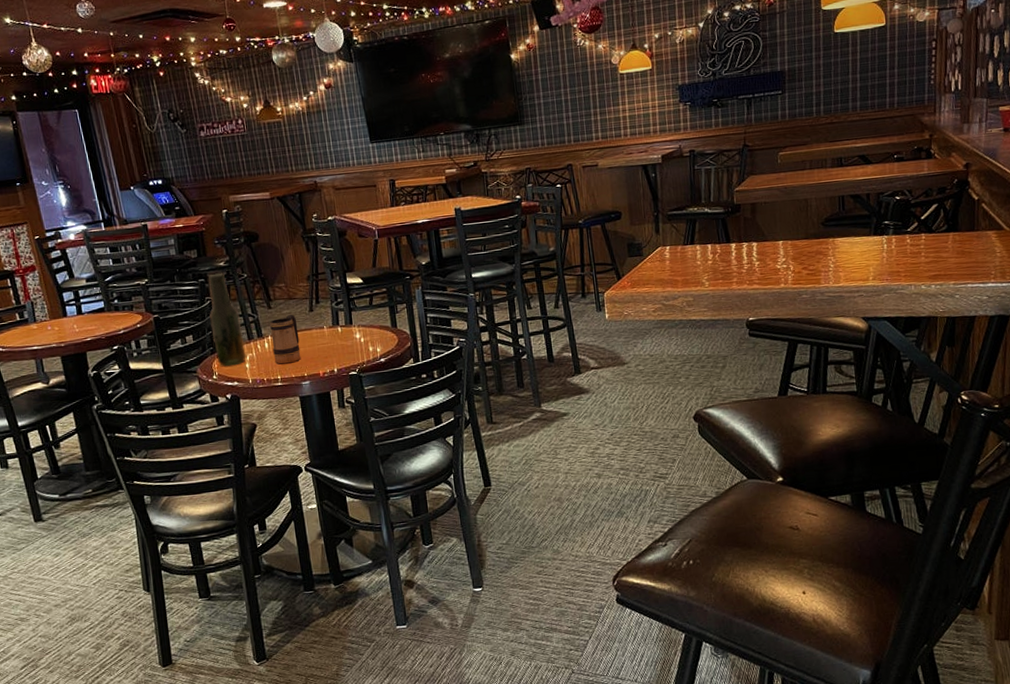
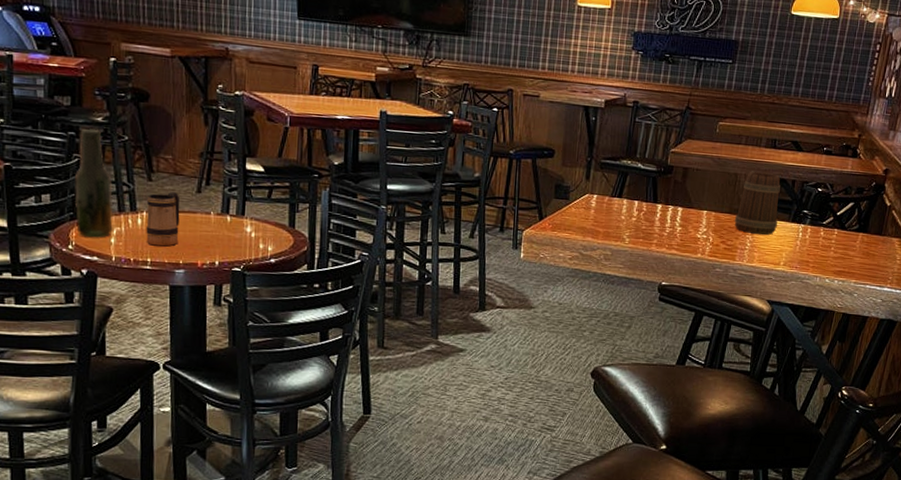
beer mug: none [812,191,859,254] -> present [734,171,780,235]

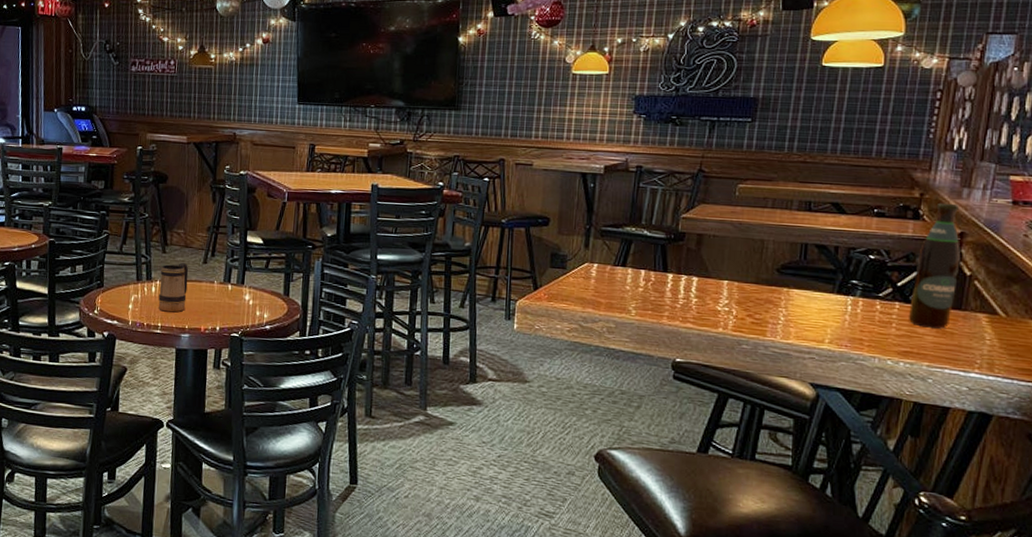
beer bottle: present [74,128,114,237] -> none [102,207,133,303]
beer mug: present [734,171,780,235] -> none [762,236,820,308]
bottle: none [843,143,886,251] -> present [908,202,960,329]

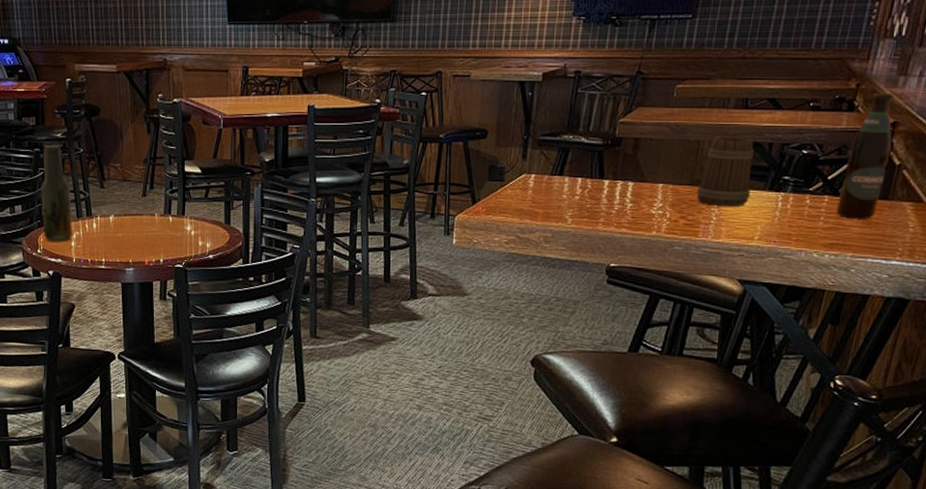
beer bottle: none [102,207,133,303] -> present [40,144,73,241]
beer mug: present [158,262,189,313] -> none [100,196,129,247]
beer mug: none [762,236,820,308] -> present [696,136,754,206]

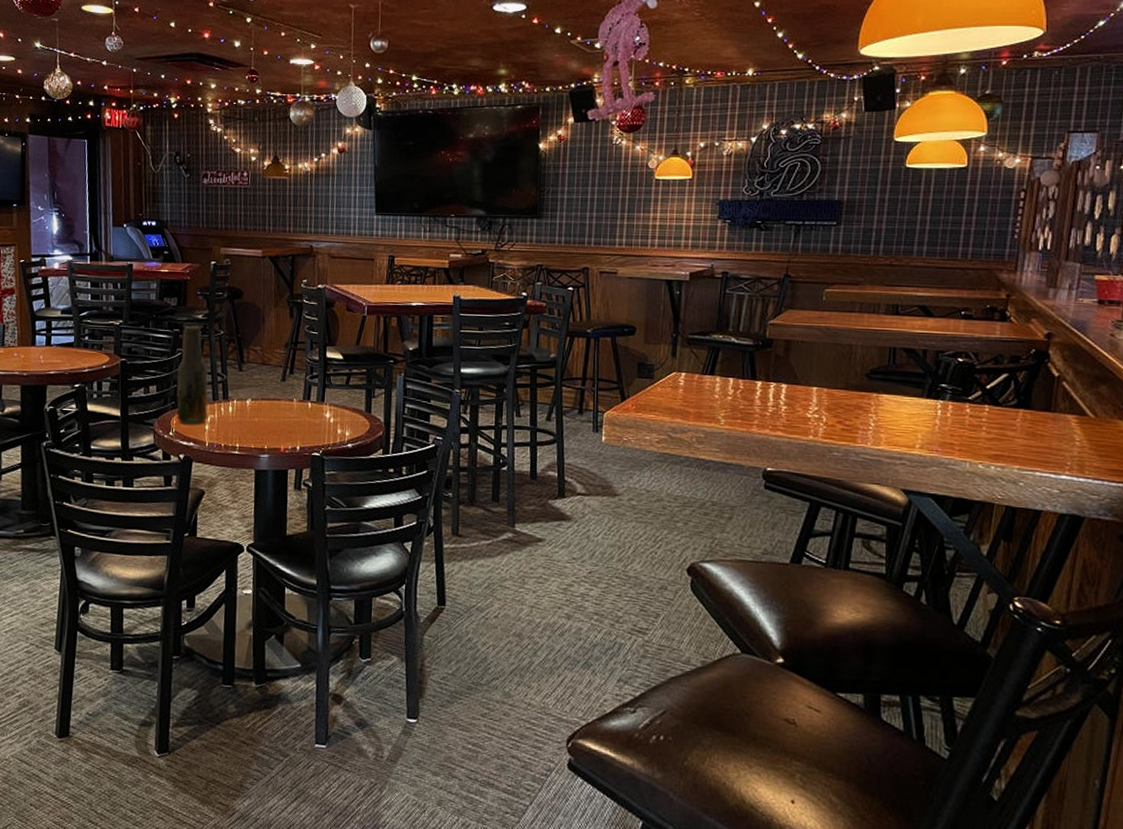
beer mug: present [696,136,754,206] -> none [852,341,908,413]
bottle: present [835,92,894,219] -> none [997,303,1048,431]

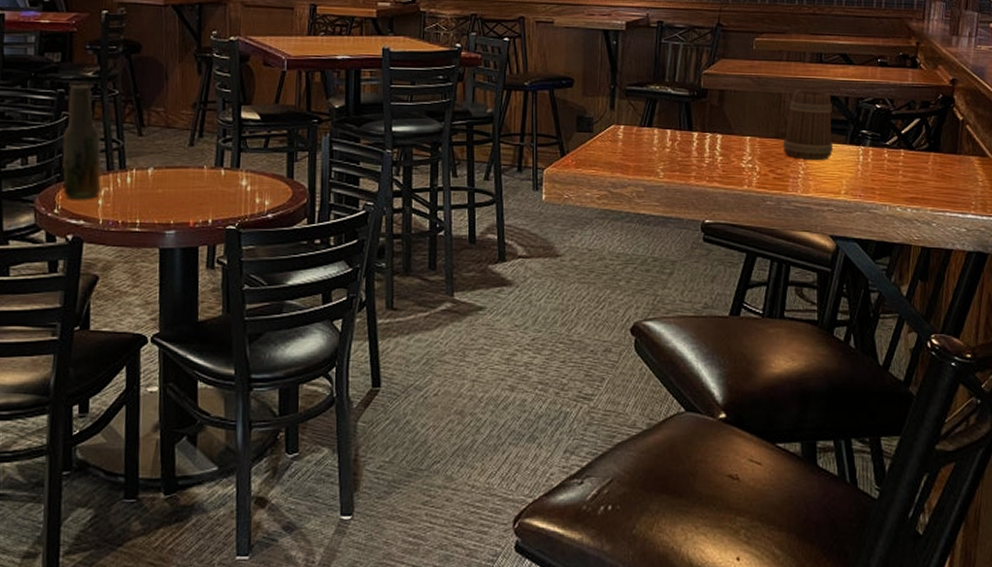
beer mug: none [852,341,908,413] -> present [782,89,833,160]

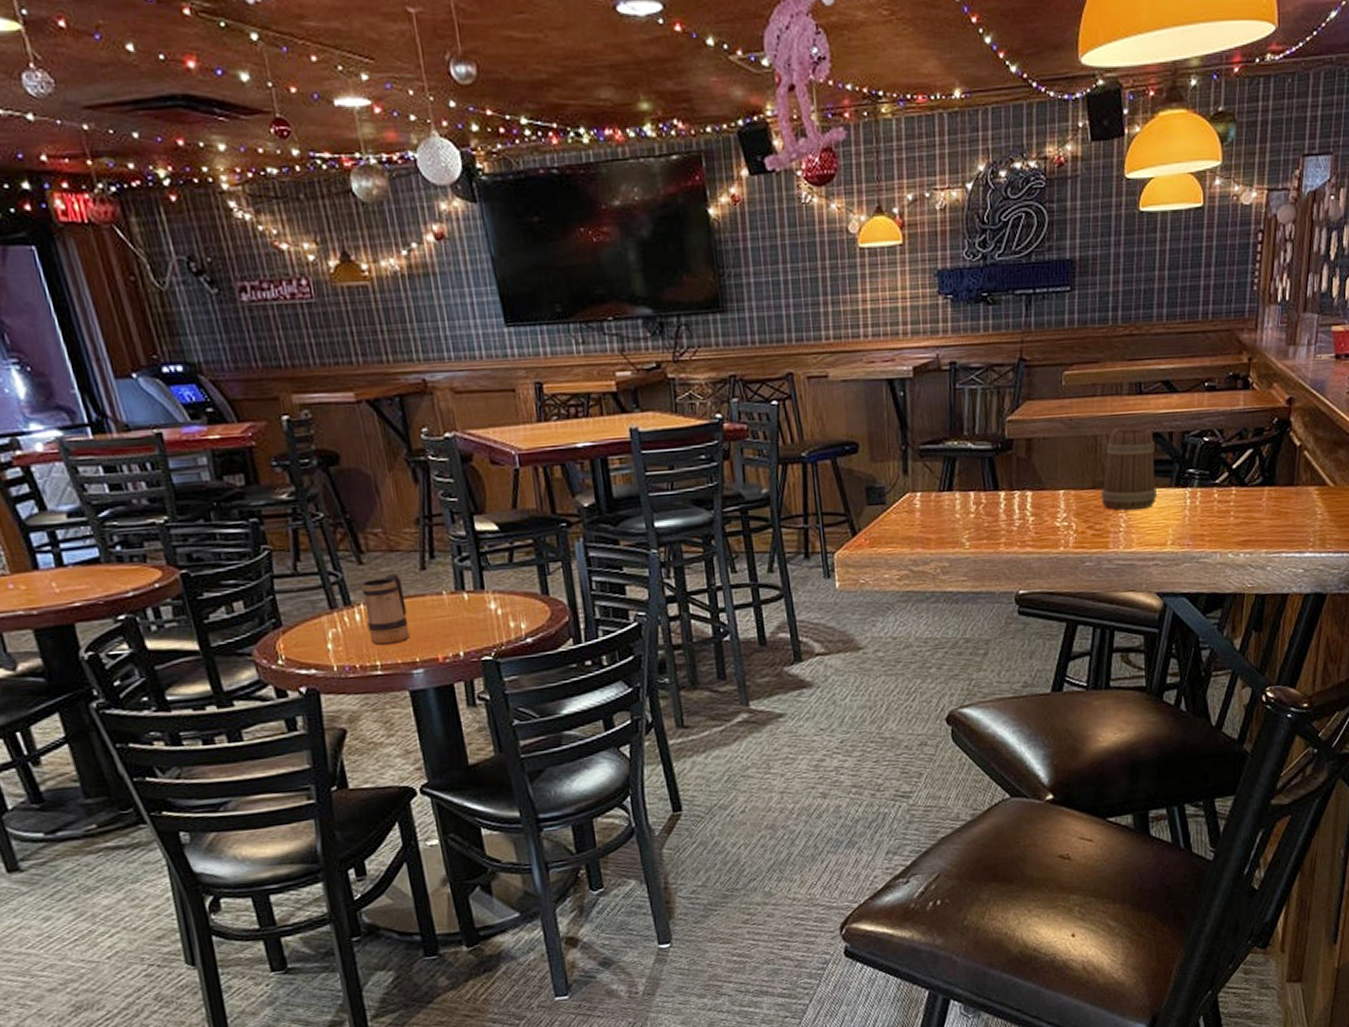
beer bottle: present [62,84,102,199] -> none [263,509,328,646]
beer mug: none [135,145,172,206] -> present [361,572,410,645]

